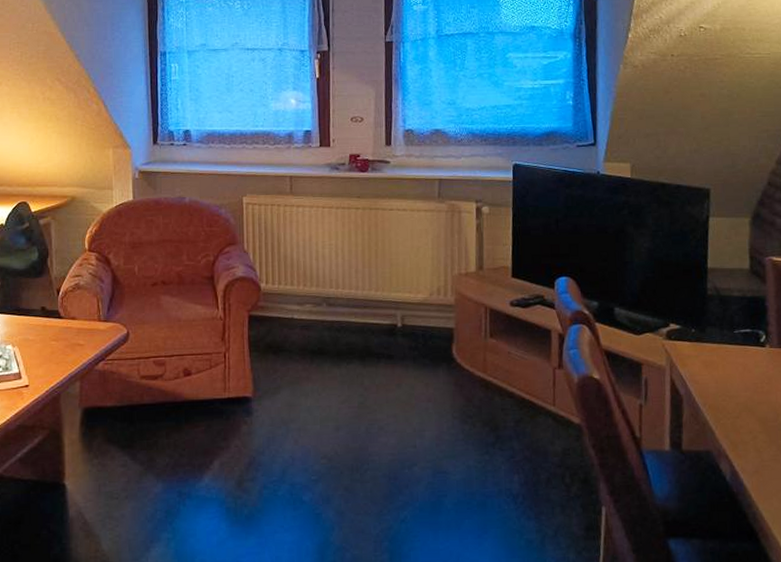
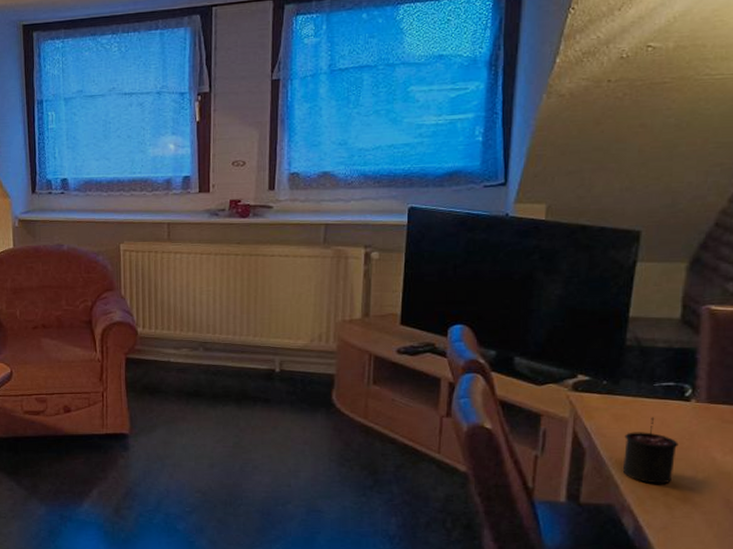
candle: none [714,363,760,428] -> present [622,417,678,484]

